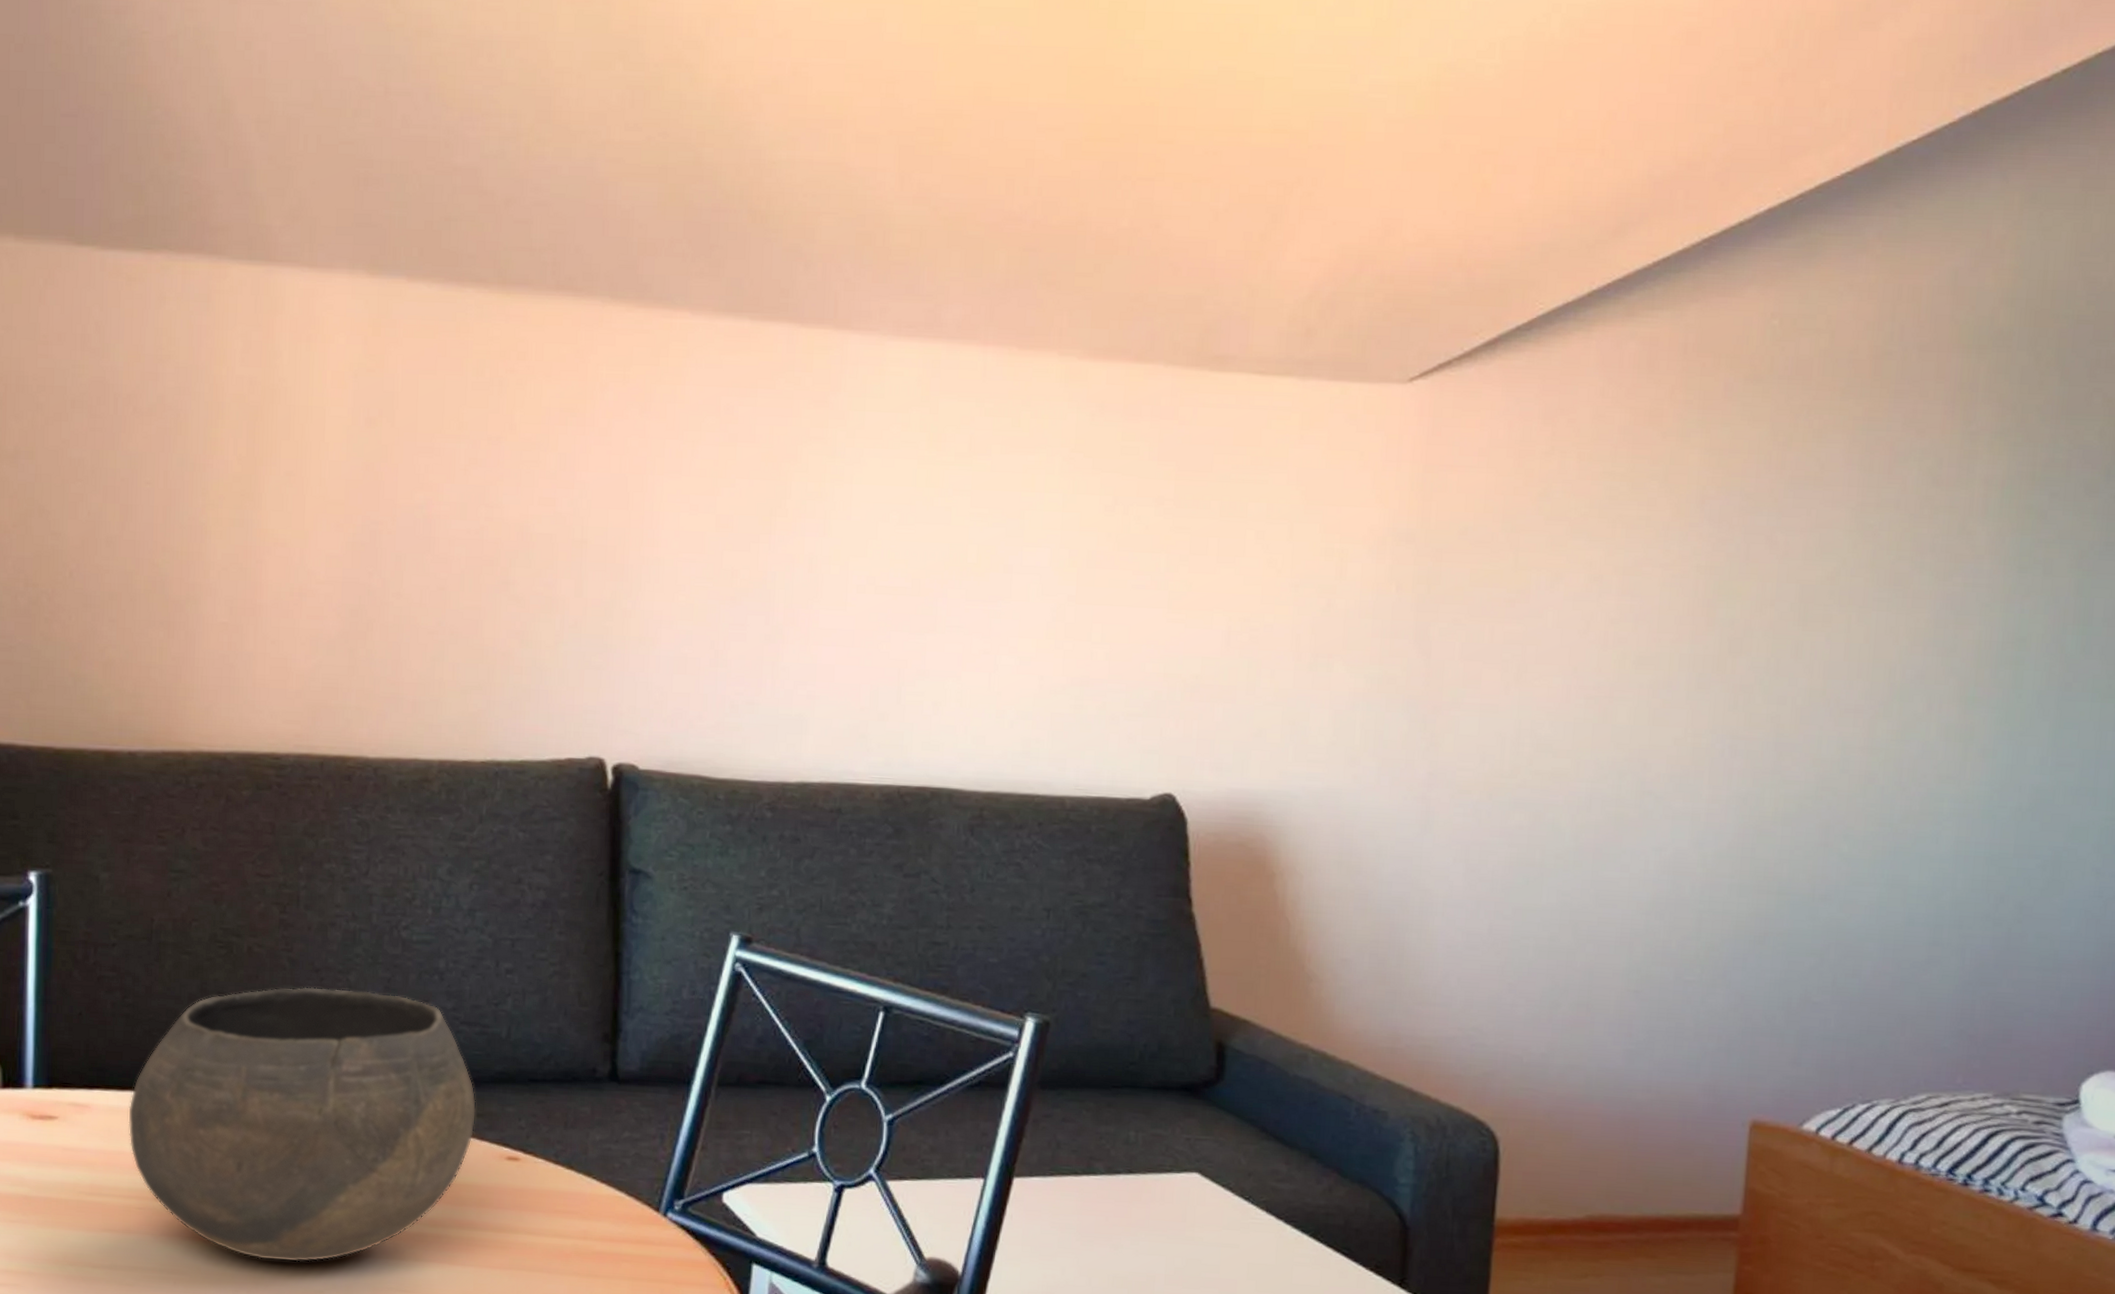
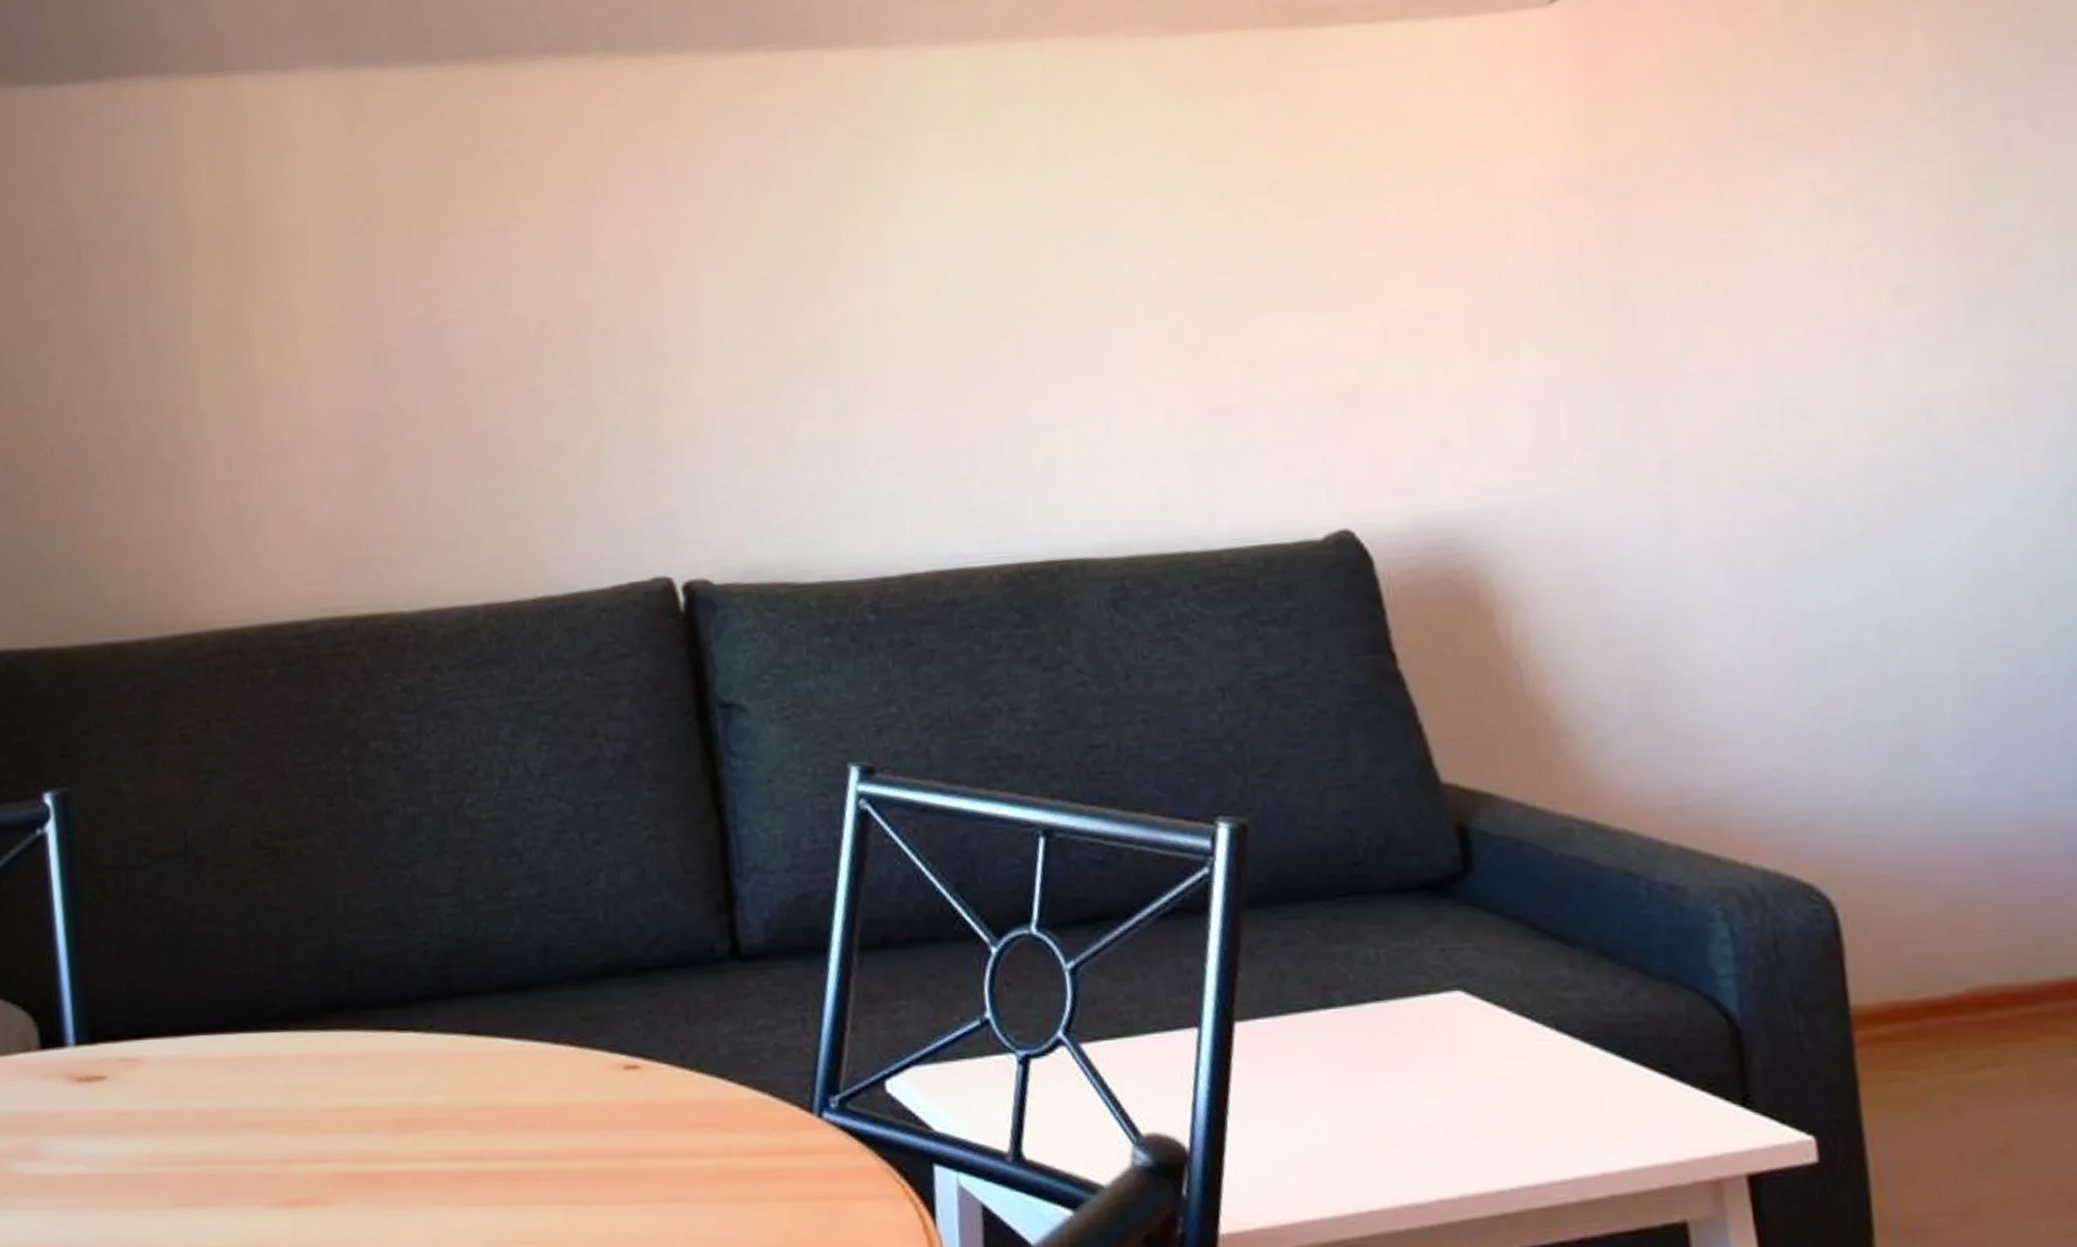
bowl: present [128,987,477,1262] -> none [184,885,582,1222]

